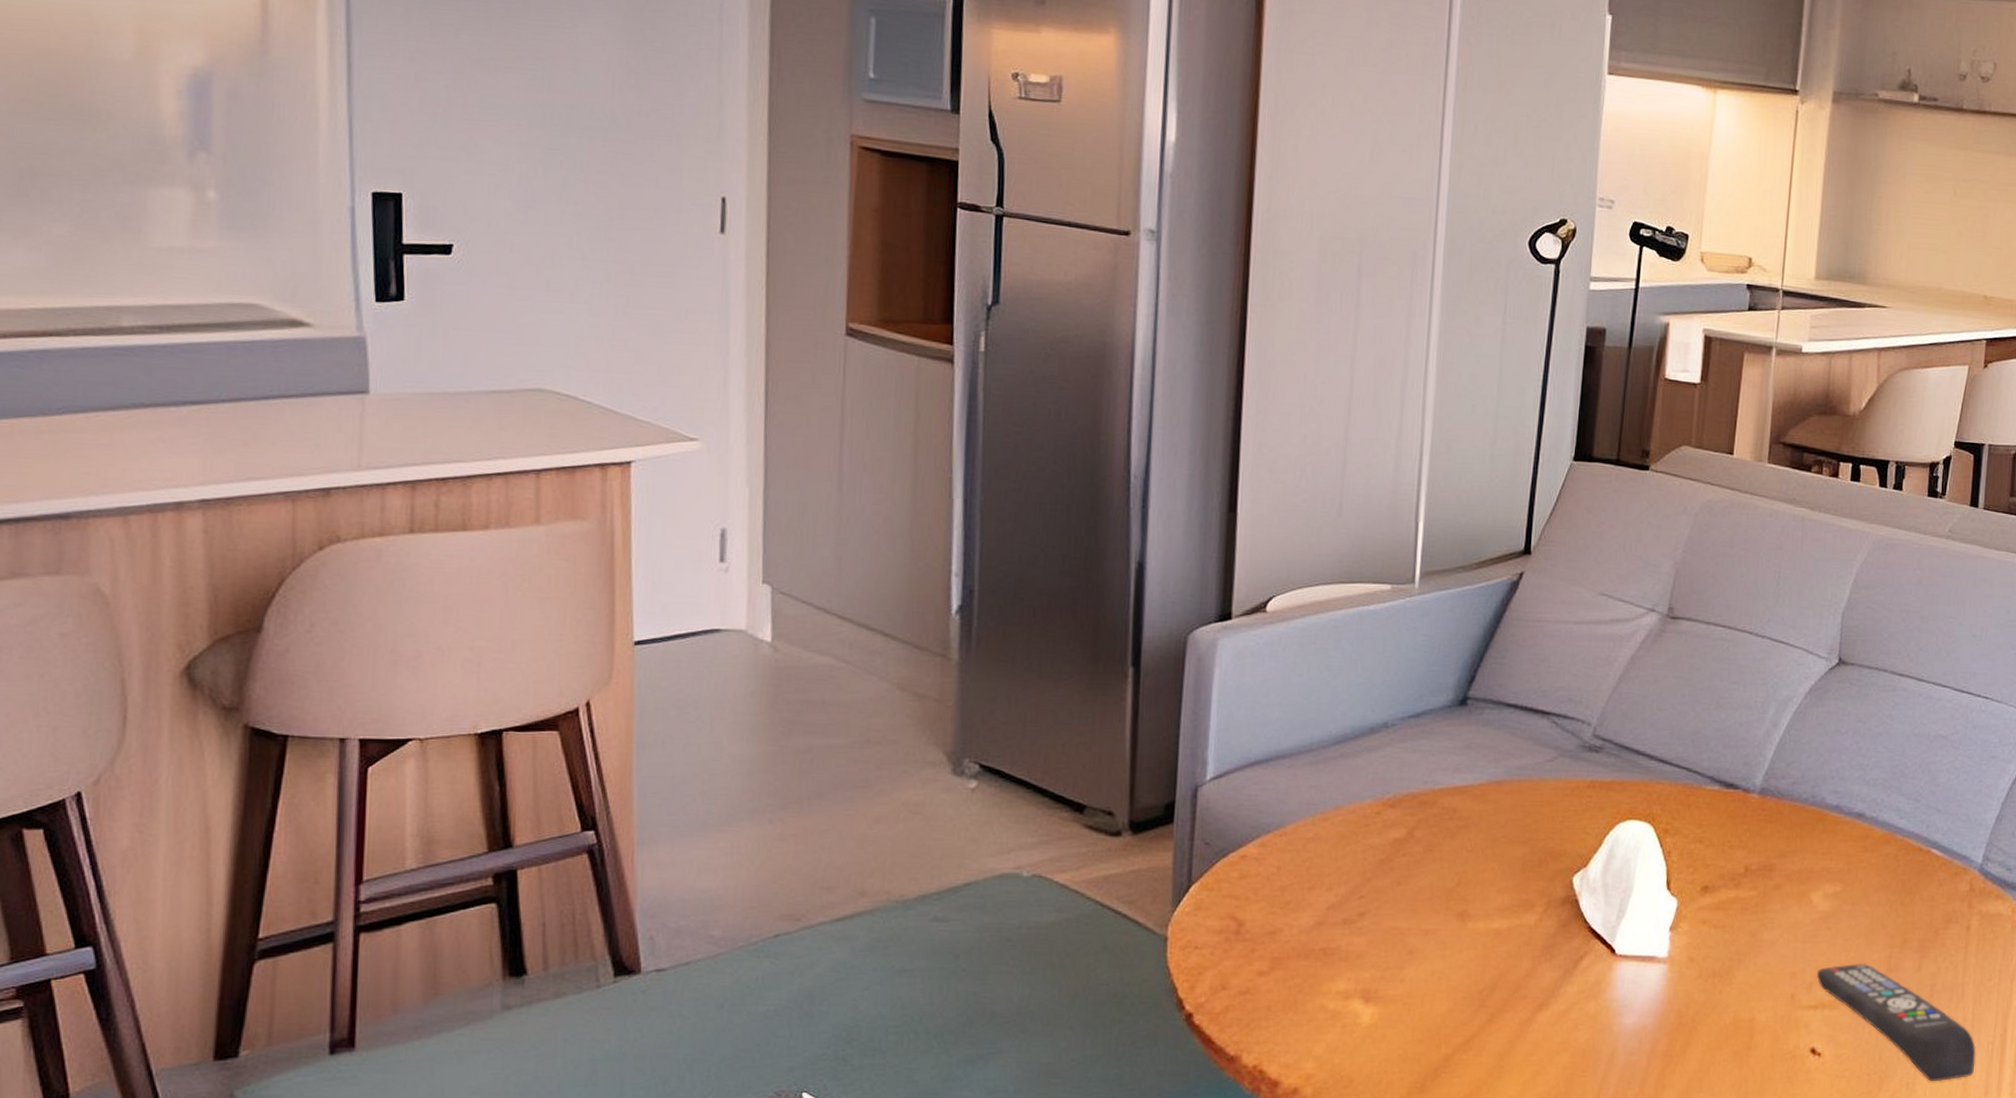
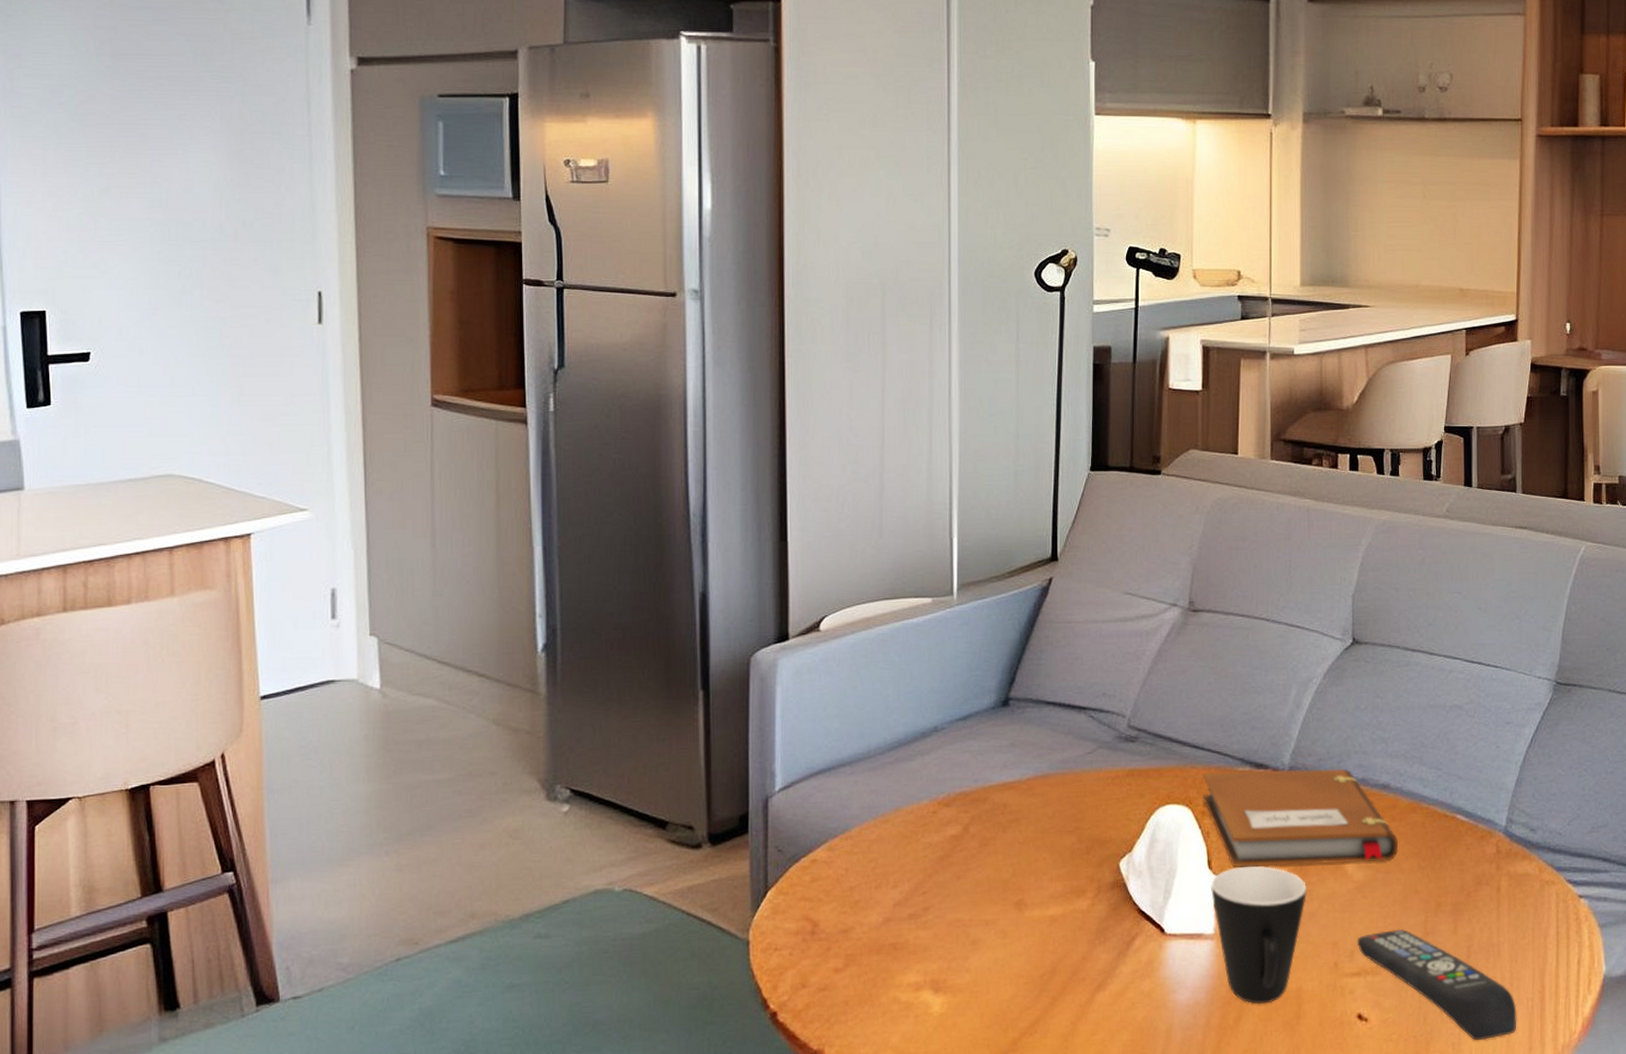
notebook: none [1666,789,1868,893] -> present [1202,769,1398,866]
mug: none [1668,890,1769,1033] -> present [1211,866,1306,1005]

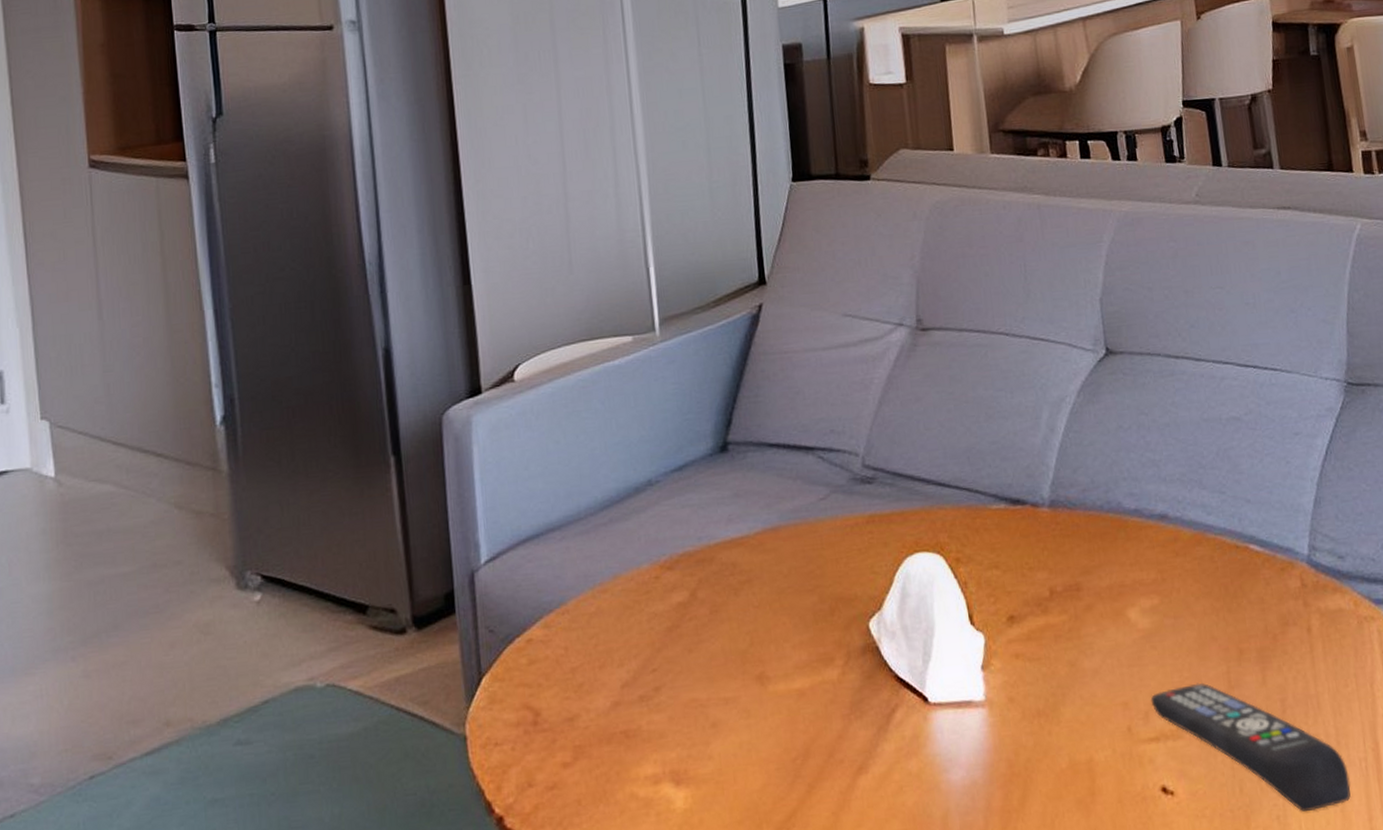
notebook: present [1202,769,1398,866] -> none [952,500,1186,620]
mug: present [1211,866,1306,1005] -> none [975,618,1086,782]

